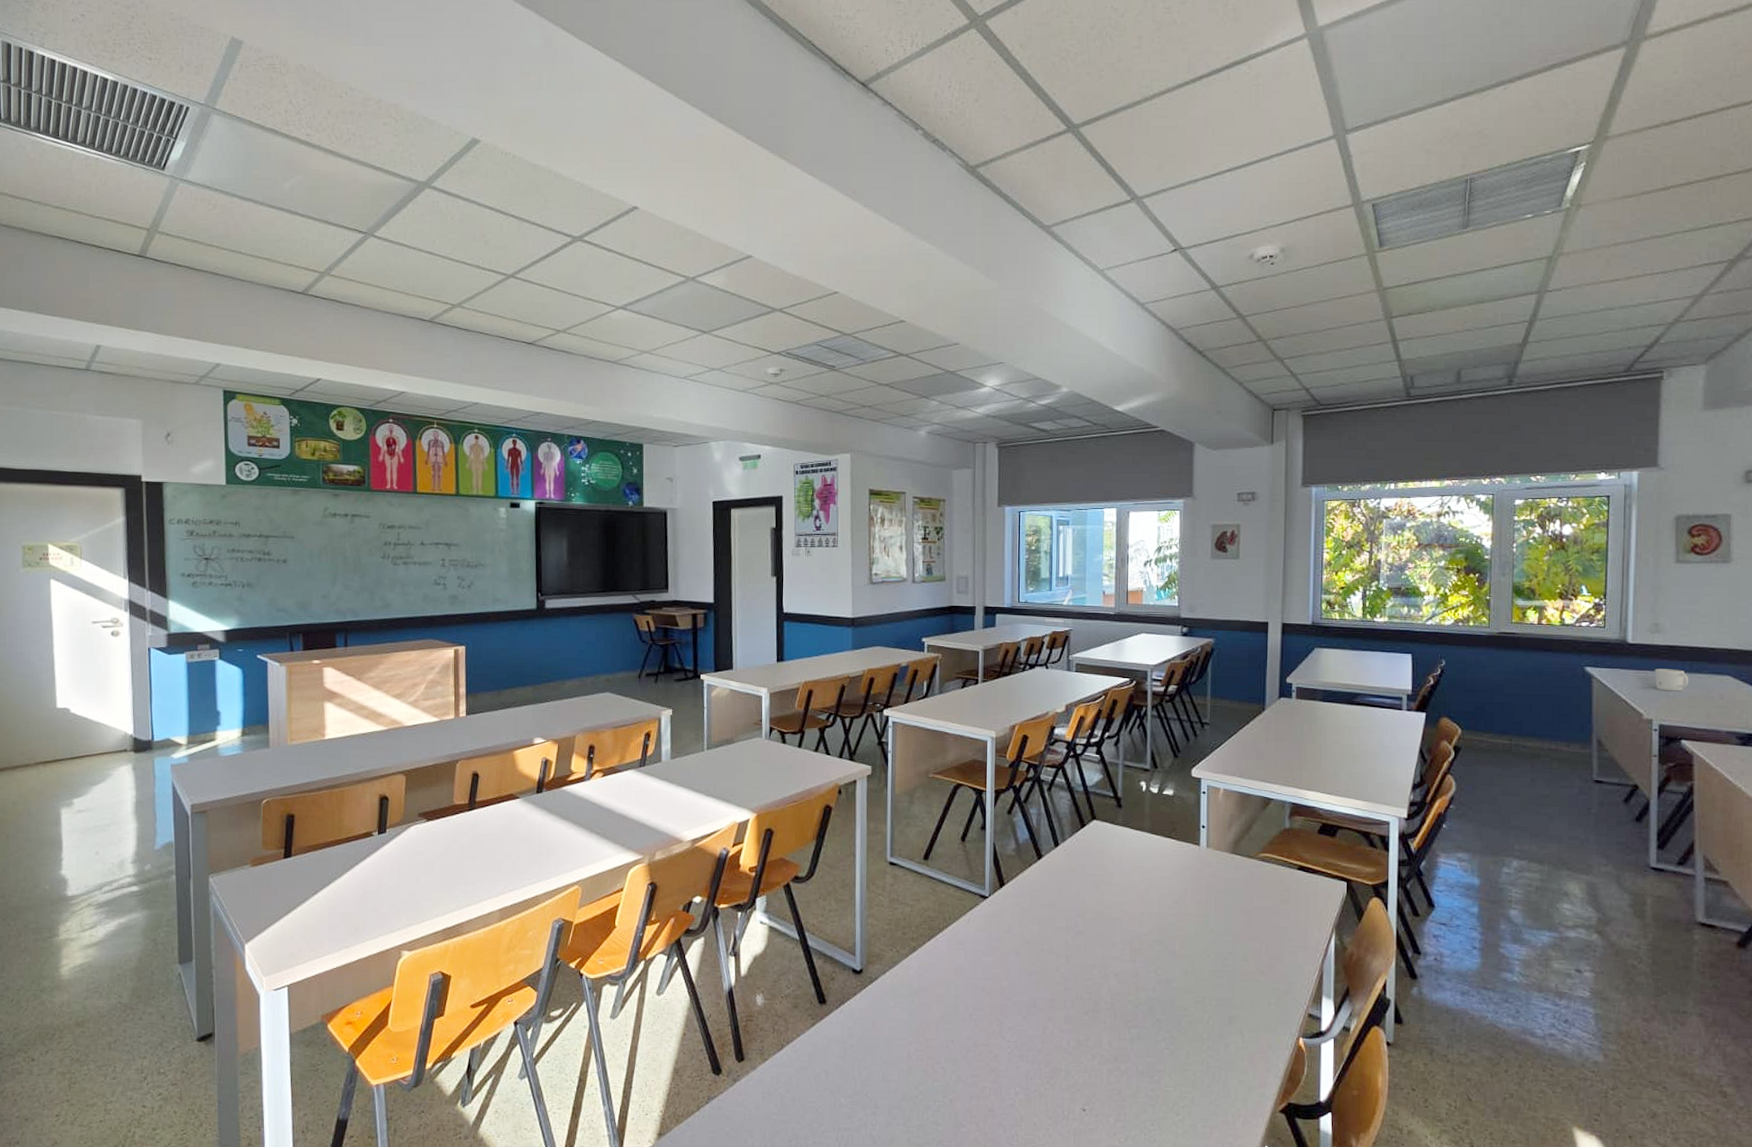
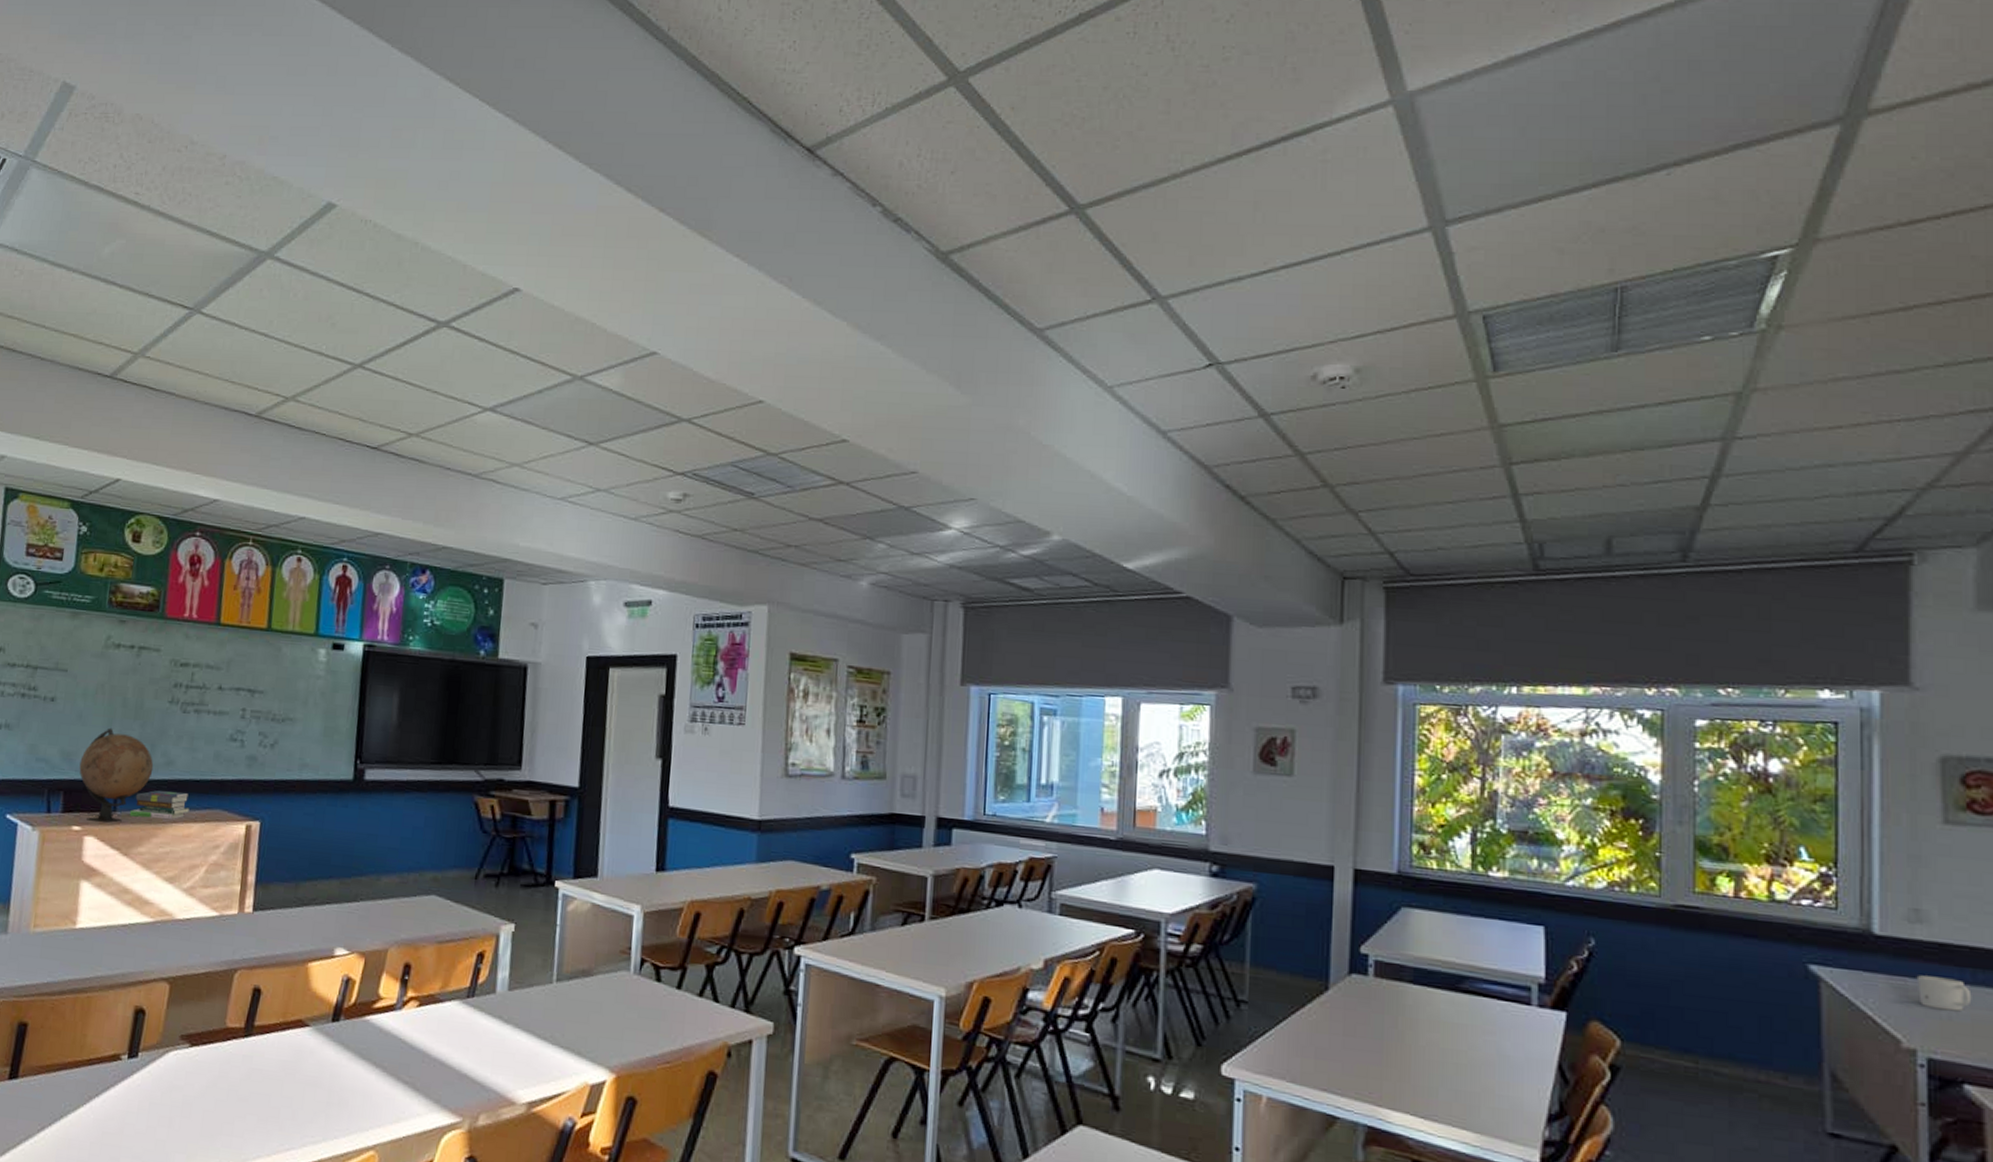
globe: none [313,581,374,657] -> present [79,727,154,824]
books: none [358,627,407,650] -> present [129,790,189,820]

